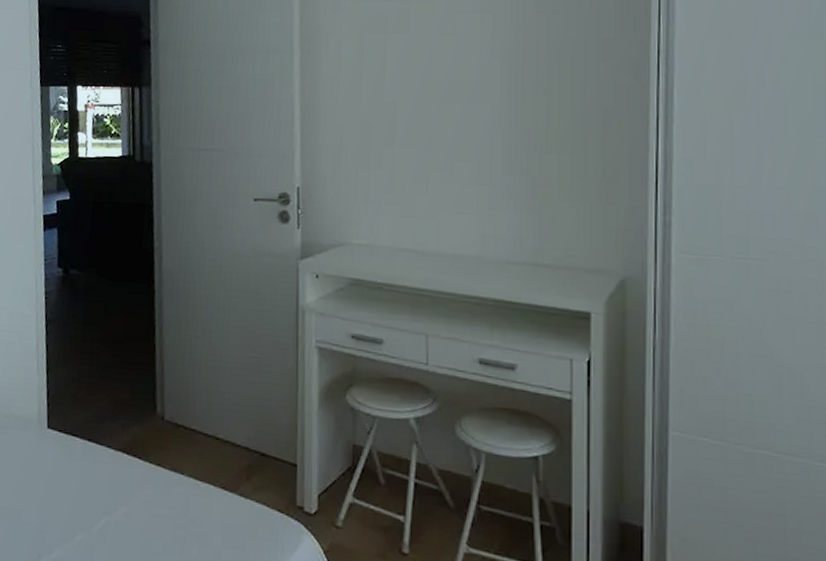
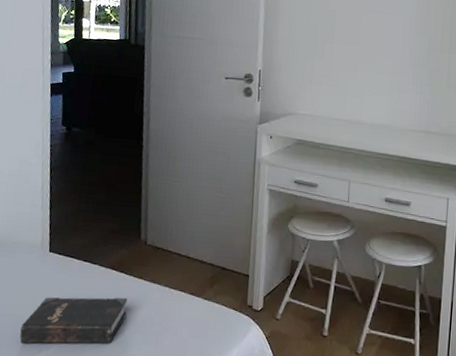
hardback book: none [15,486,143,551] -> present [19,297,128,344]

